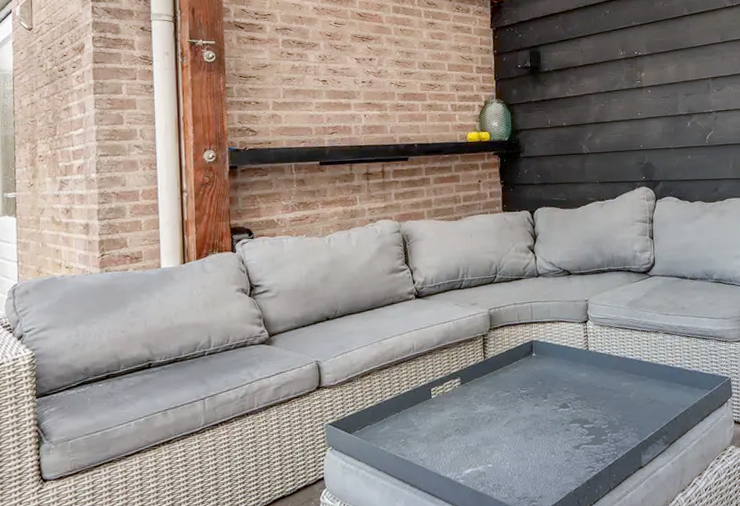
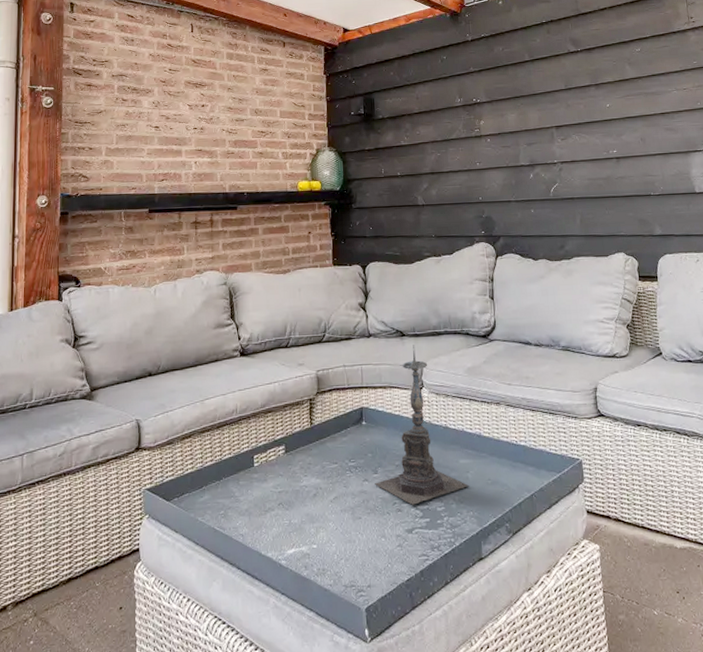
candle holder: none [545,282,631,425] -> present [375,345,469,505]

